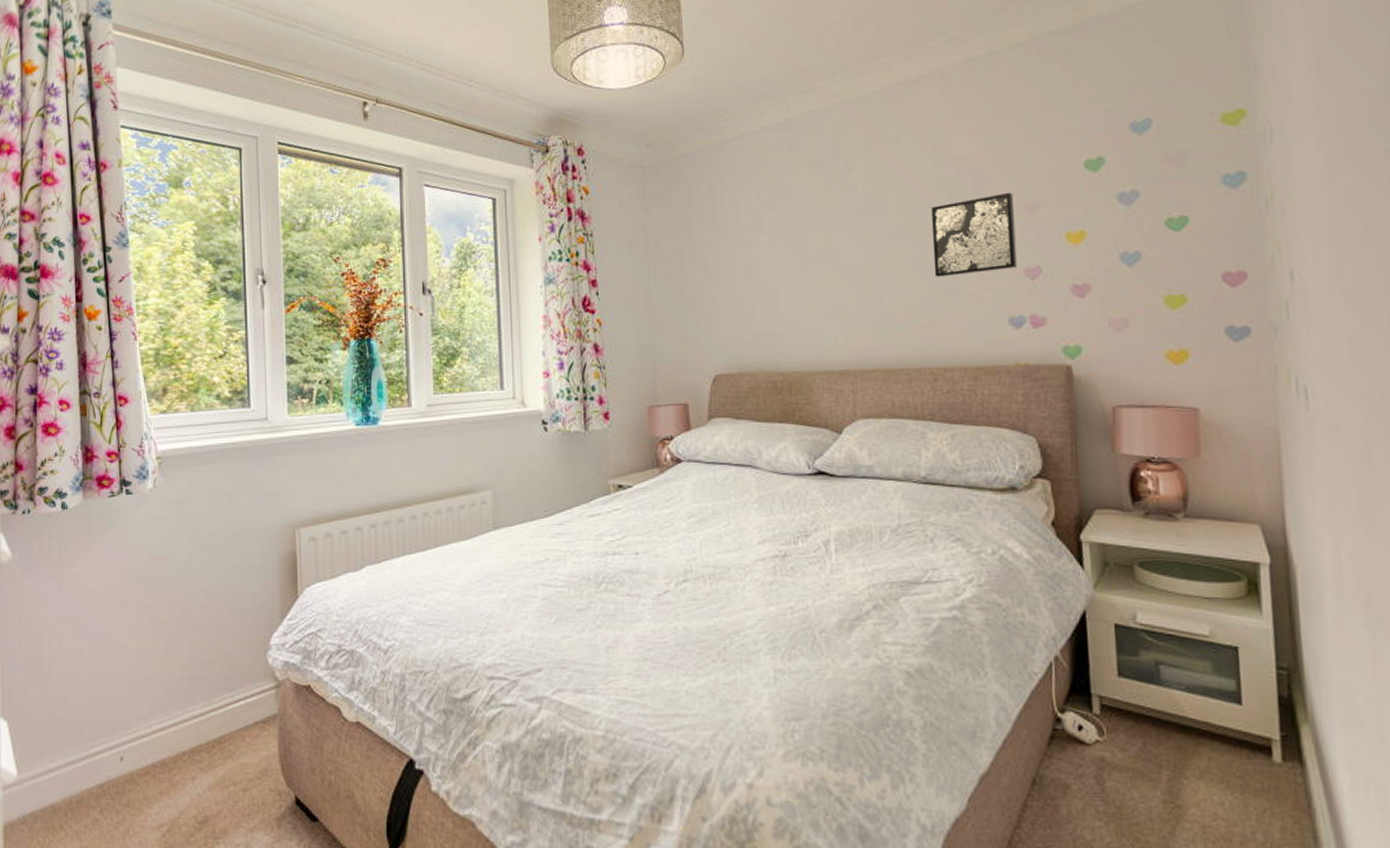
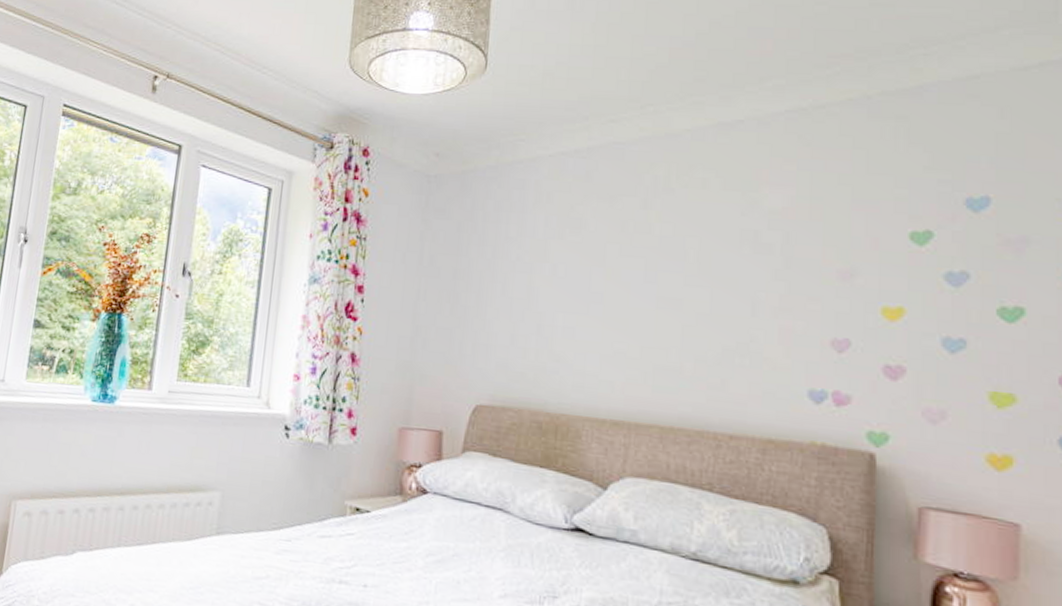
wall art: present [931,192,1018,277] -> none [729,254,826,338]

